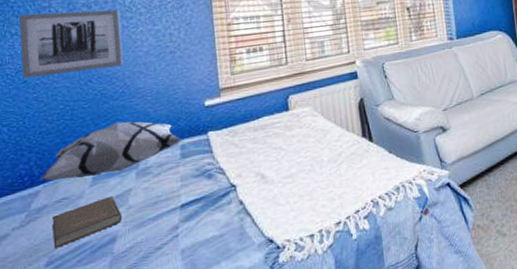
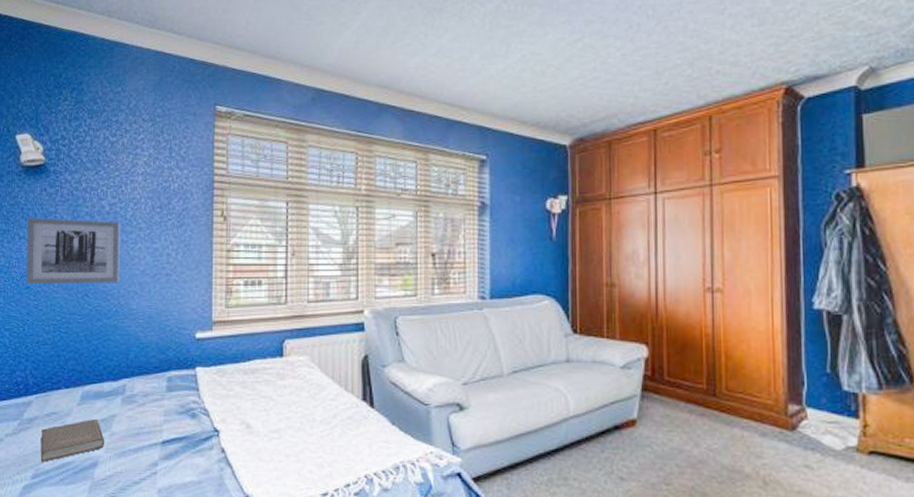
decorative pillow: present [40,121,182,181] -> none [34,342,170,395]

